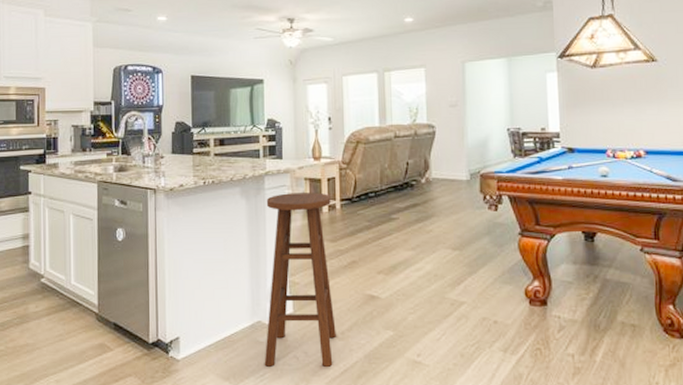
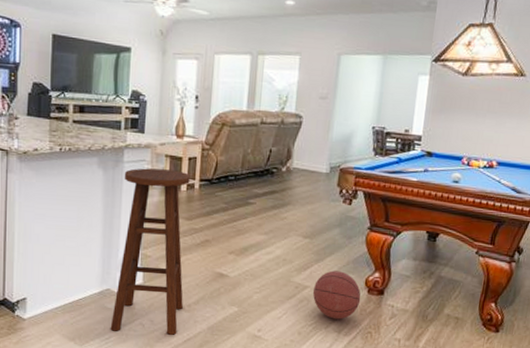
basketball: none [471,282,523,337] -> present [313,270,361,320]

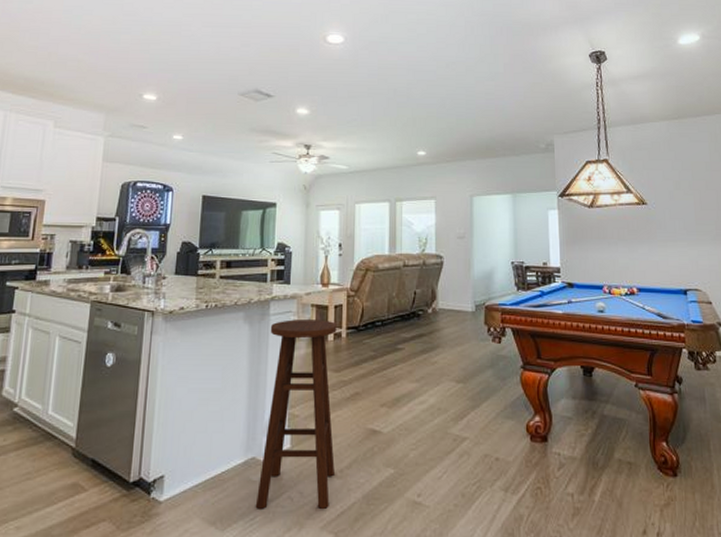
basketball: present [313,270,361,320] -> none [473,417,524,475]

